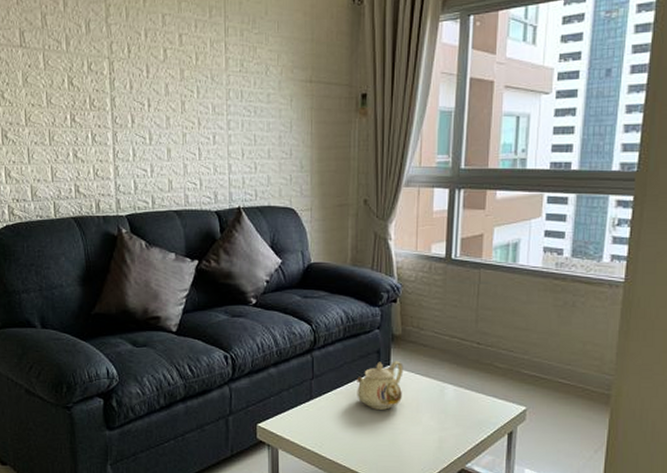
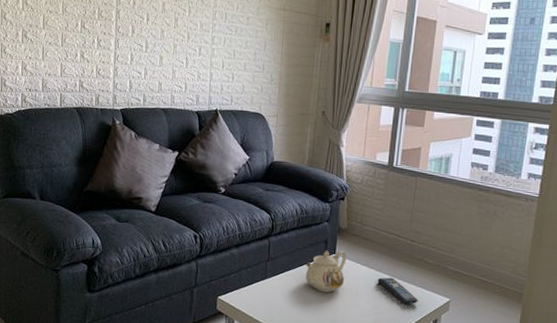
remote control: none [441,387,490,417] -> present [377,277,418,304]

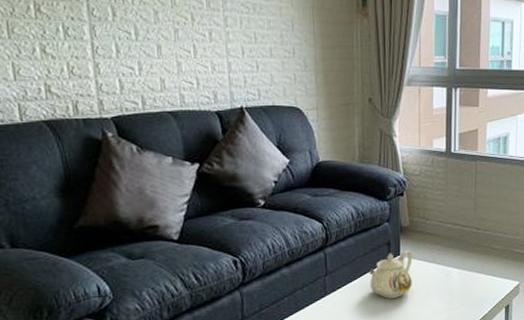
remote control: present [377,277,418,304] -> none [447,270,489,295]

